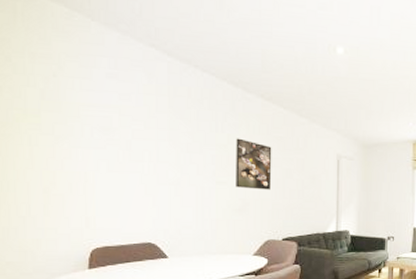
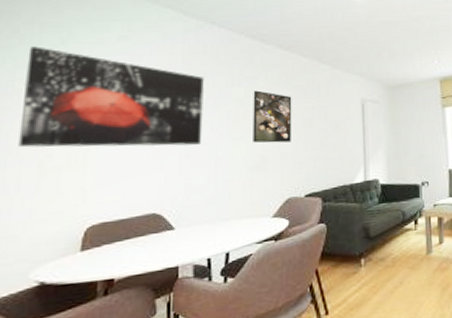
wall art: none [23,77,190,185] -> present [18,46,205,148]

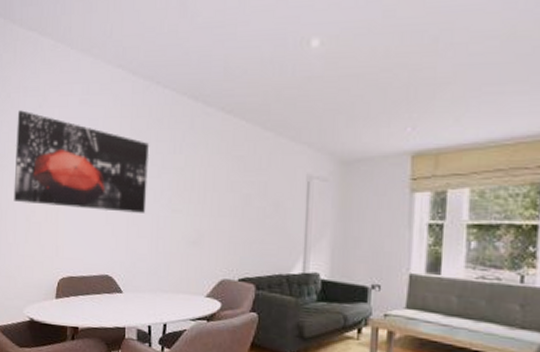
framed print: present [253,90,292,143] -> none [191,159,231,219]

